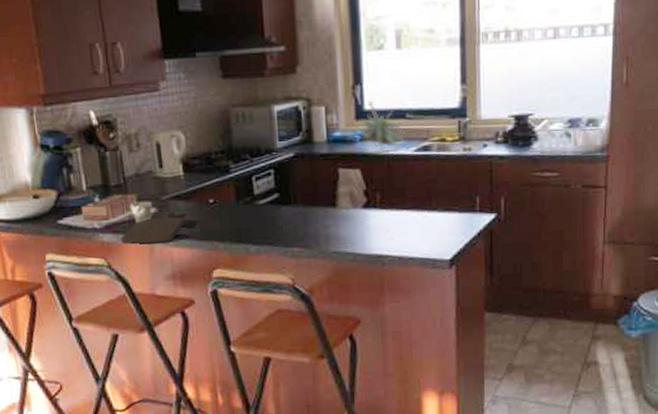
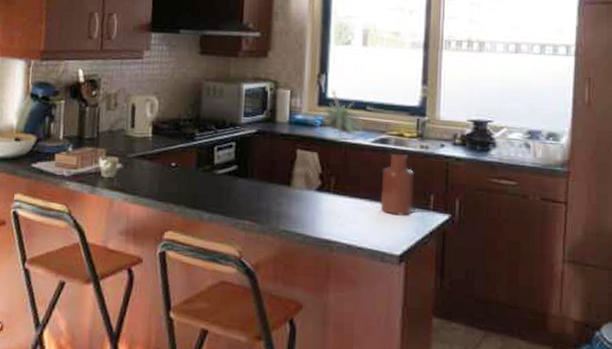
cutting board: present [121,210,186,245] -> none [84,168,147,198]
vase: none [426,159,460,222] -> present [380,153,415,216]

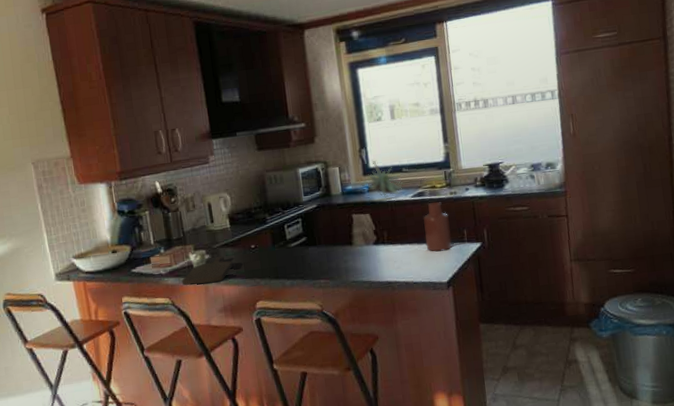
cutting board: none [84,168,147,198] -> present [182,256,233,286]

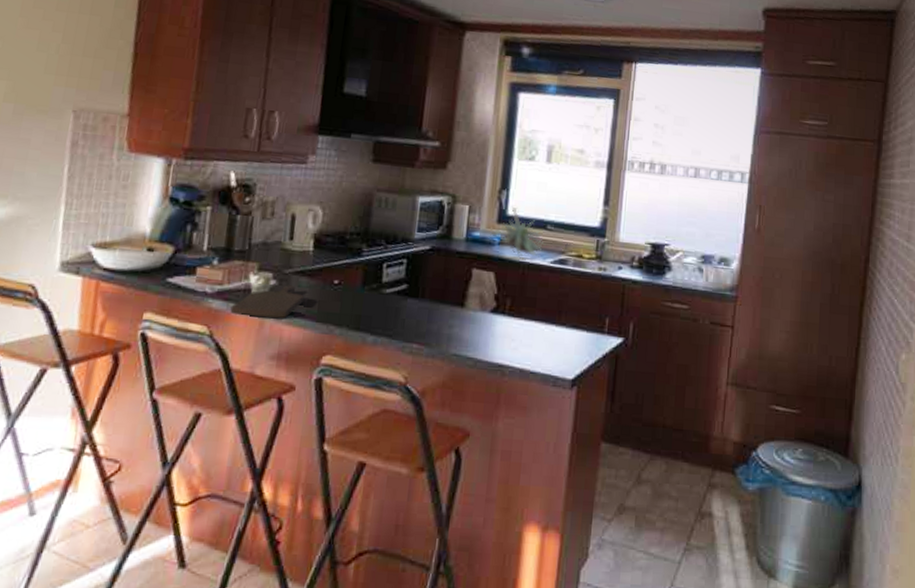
vase: present [422,202,452,252] -> none [555,274,591,339]

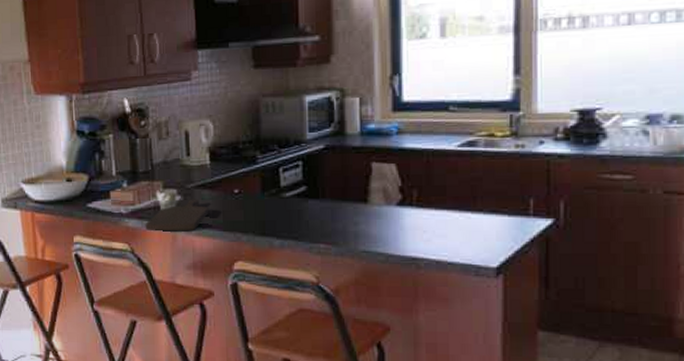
plant: present [489,207,547,260] -> none [385,92,451,147]

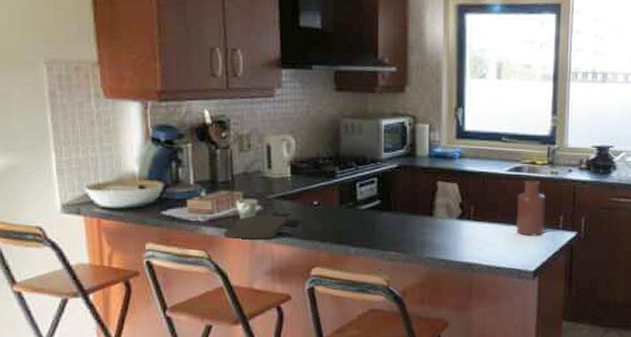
vase: none [470,156,511,225] -> present [516,180,546,236]

